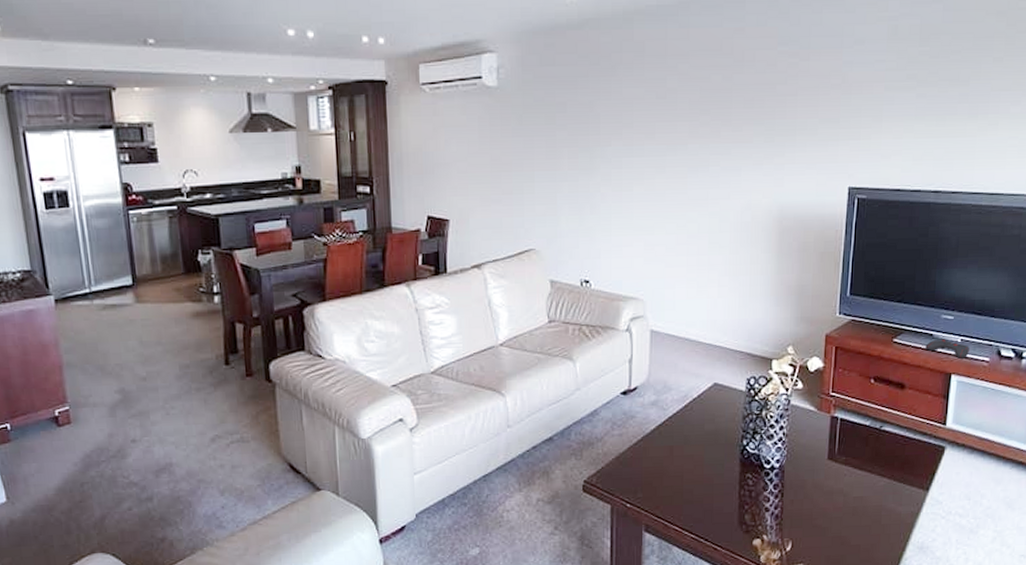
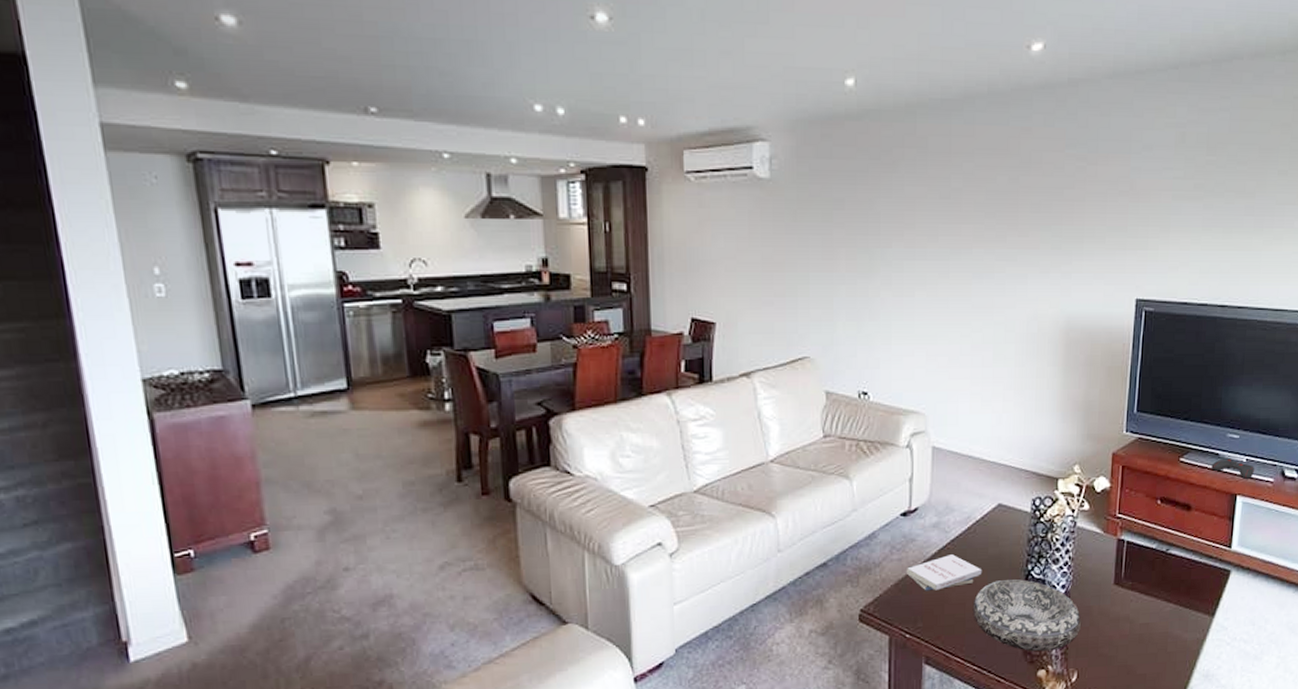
books: none [626,430,699,464] -> present [906,554,983,591]
decorative bowl: none [690,453,796,522] -> present [972,578,1082,652]

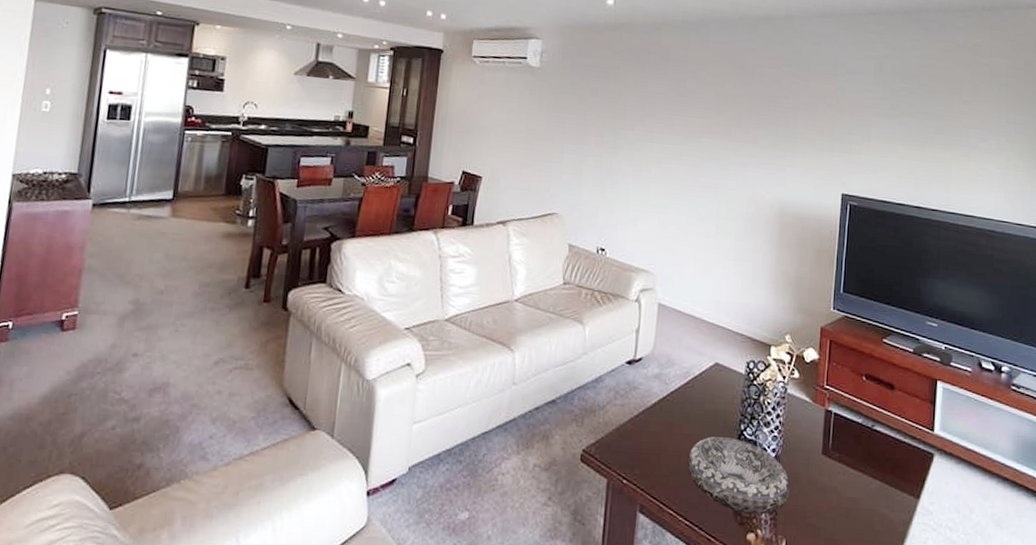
books: present [906,554,983,591] -> none [627,406,698,440]

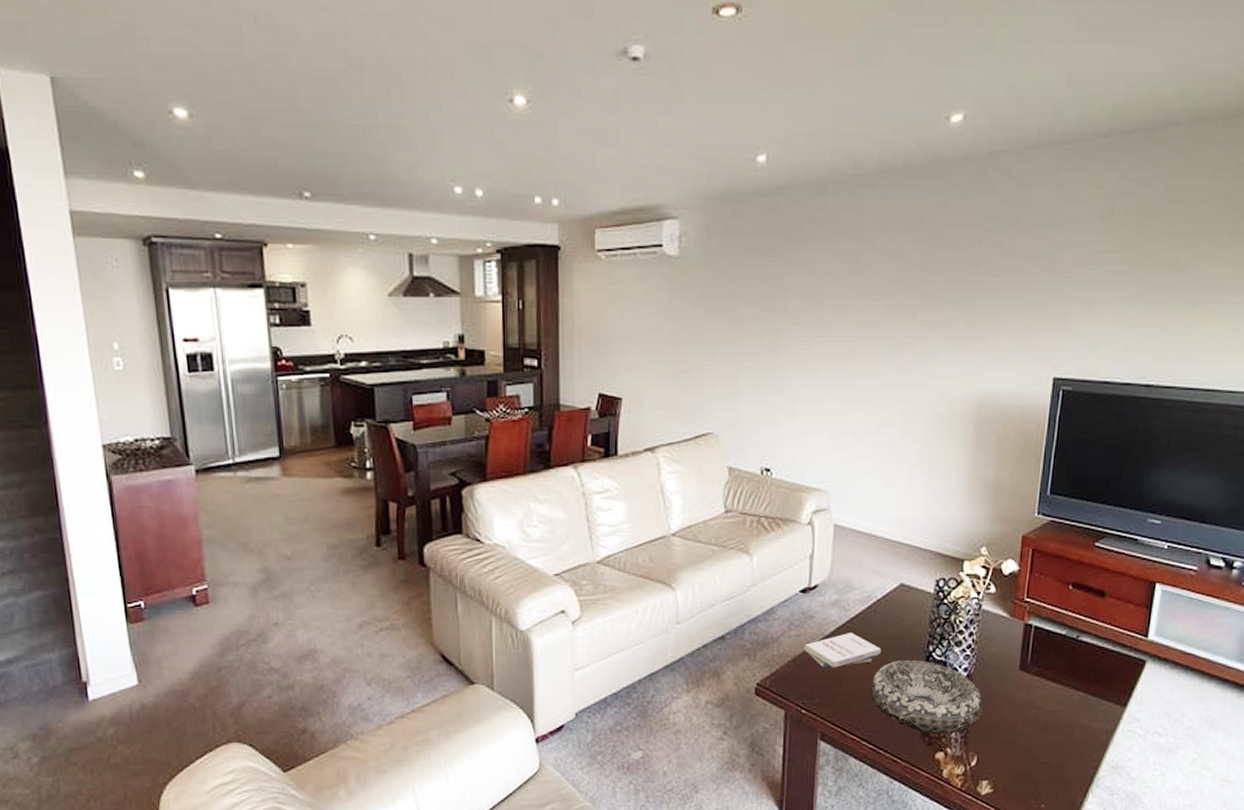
books: none [627,406,698,440] -> present [803,633,882,668]
game controller: present [912,344,953,366] -> none [1129,544,1176,566]

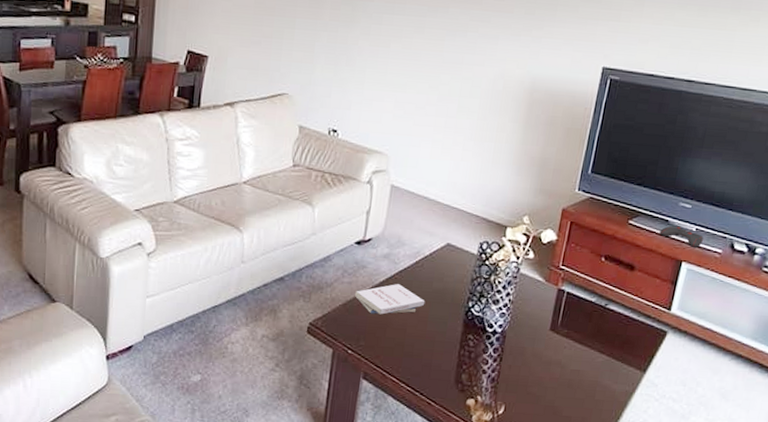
decorative bowl: present [870,659,984,734] -> none [411,312,515,383]
game controller: none [1129,544,1176,566] -> present [659,226,704,247]

